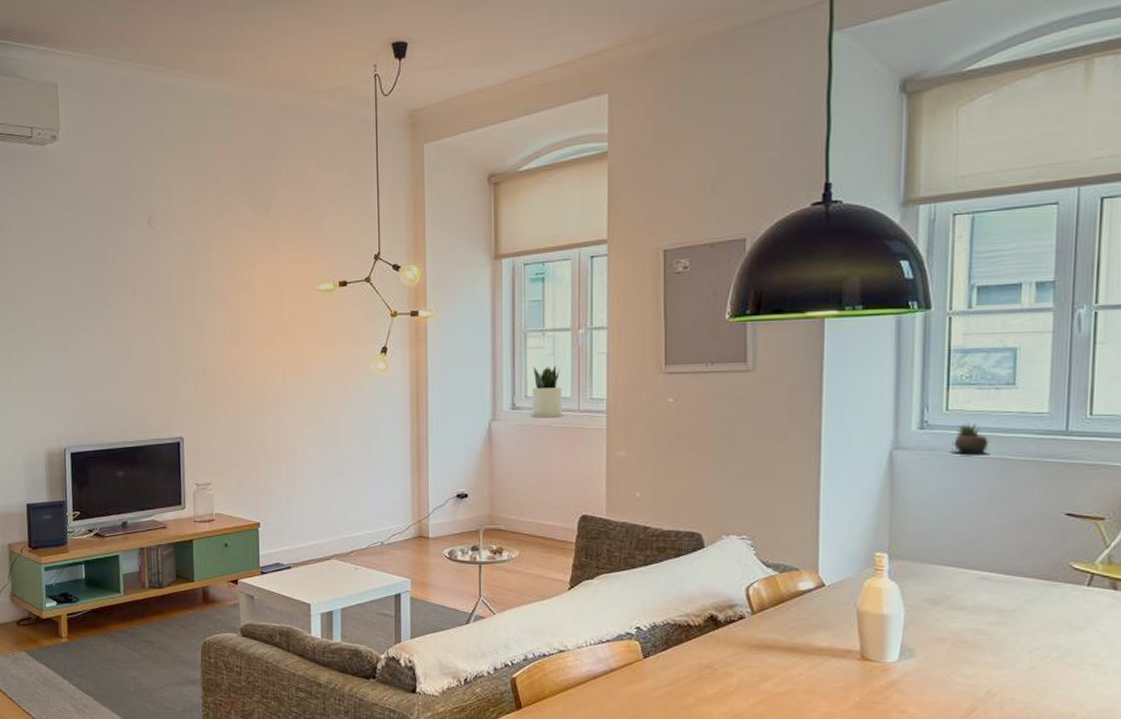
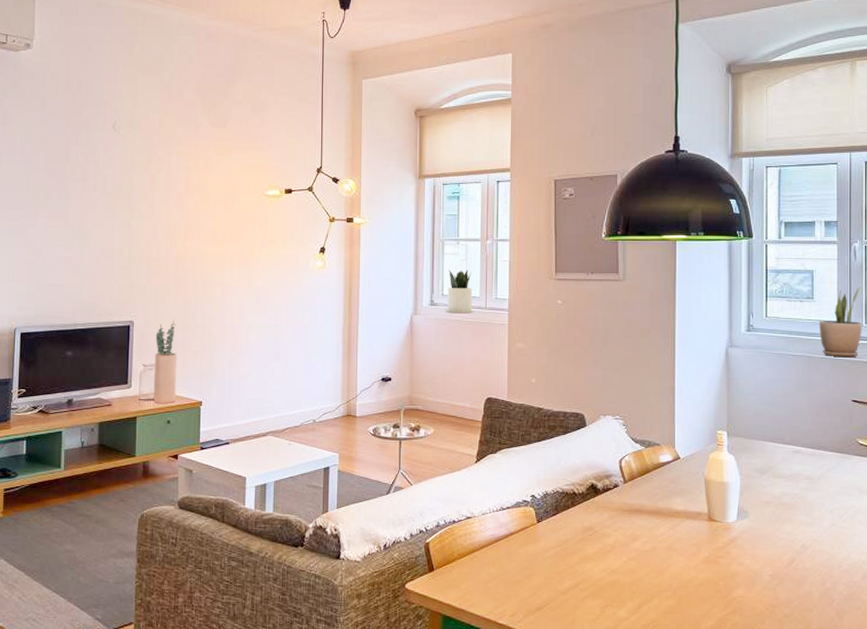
books: present [138,540,177,588] -> none [81,417,119,463]
vase: none [207,434,233,526] -> present [153,319,177,404]
succulent plant: present [950,423,990,456] -> none [769,327,798,353]
potted plant: none [1022,365,1086,458] -> present [819,286,862,357]

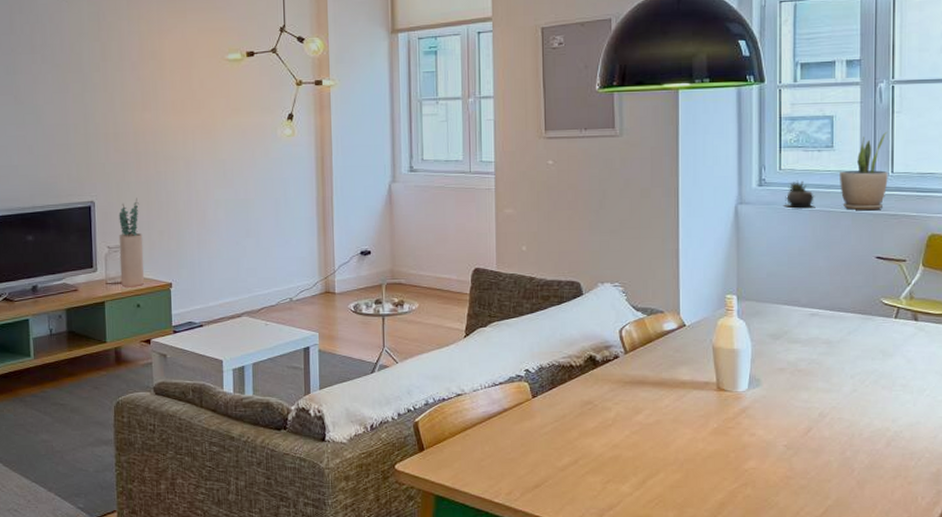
planter: present [445,269,475,314] -> none [425,131,458,180]
succulent plant: none [769,327,798,353] -> present [784,180,816,208]

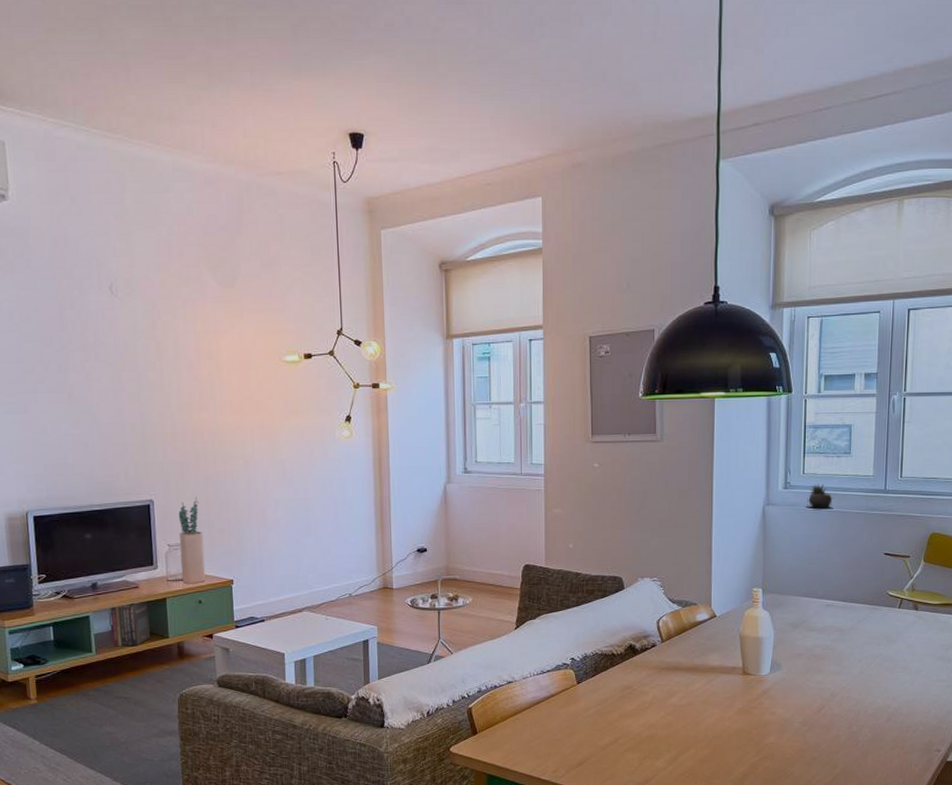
books: none [49,303,89,351] -> present [110,599,151,646]
potted plant: present [840,131,888,210] -> none [855,439,898,511]

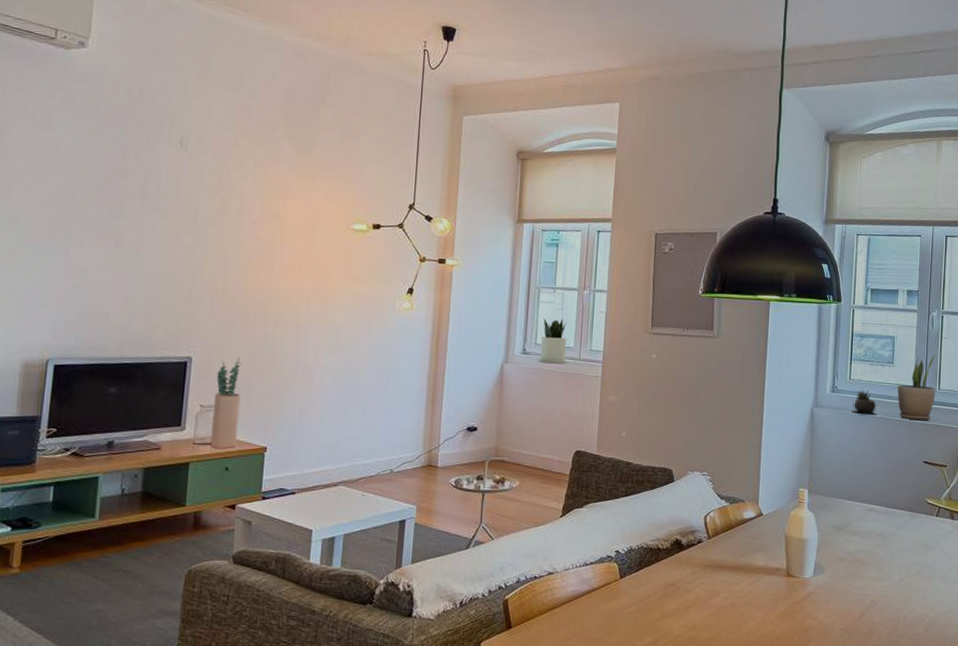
books: present [110,599,151,646] -> none [120,463,169,513]
planter: none [479,434,510,481] -> present [537,317,568,364]
potted plant: none [855,439,898,511] -> present [897,353,937,420]

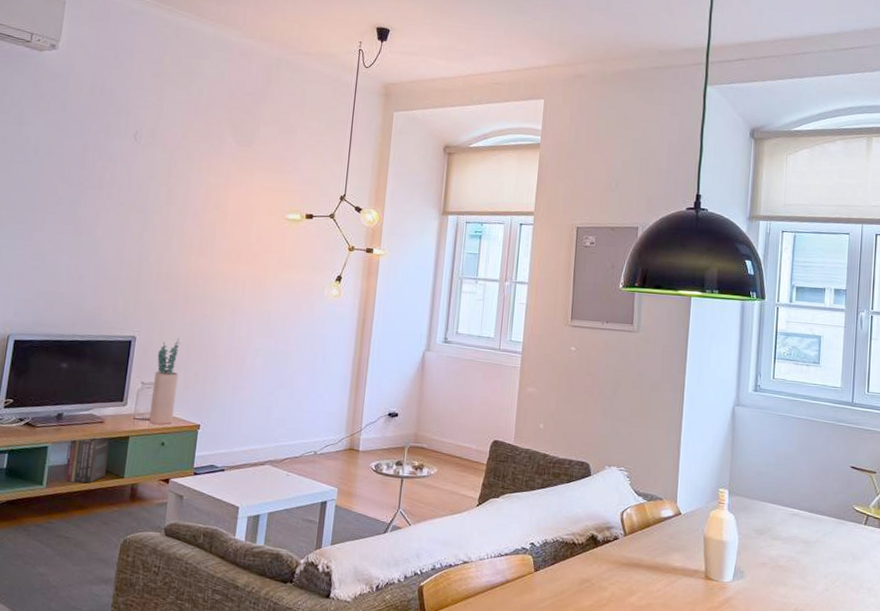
books: none [120,463,169,513] -> present [66,436,111,483]
planter: present [537,317,568,364] -> none [458,307,488,354]
succulent plant: present [851,390,877,415] -> none [775,390,802,417]
potted plant: present [897,353,937,420] -> none [823,354,866,424]

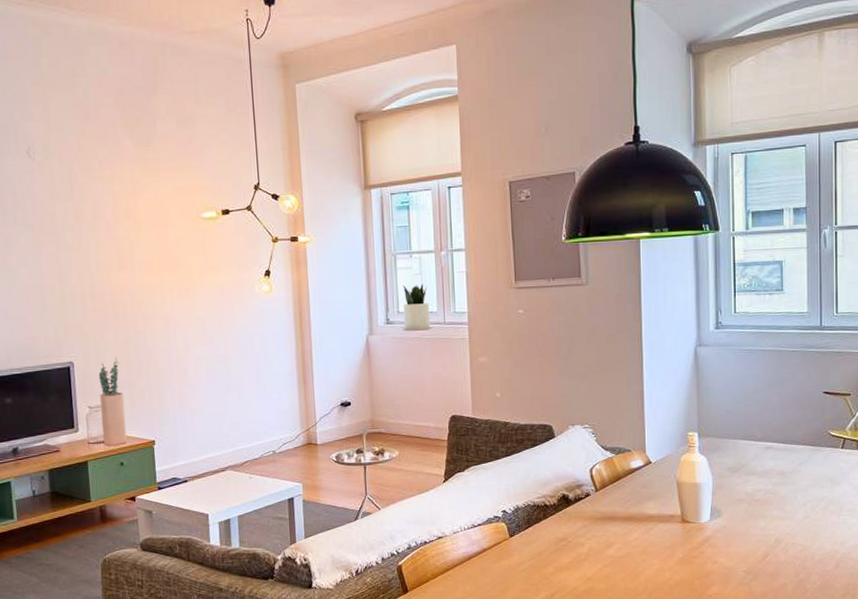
books: present [66,436,111,483] -> none [31,463,73,512]
planter: none [458,307,488,354] -> present [401,283,433,331]

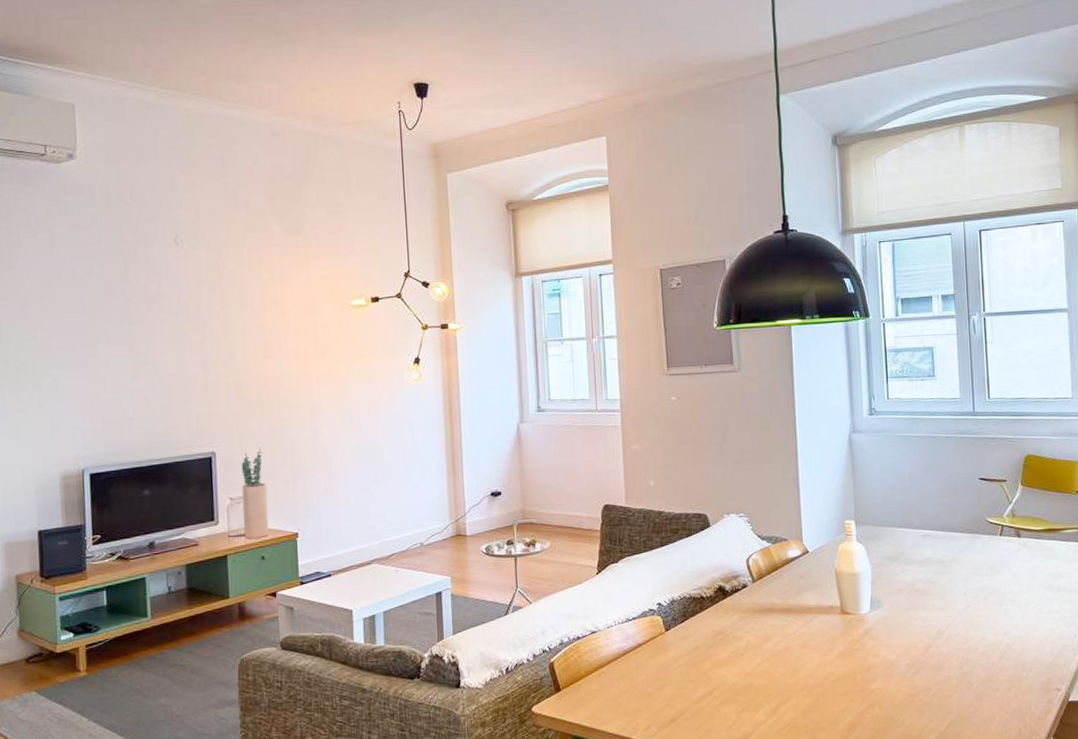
planter: present [401,283,433,331] -> none [553,370,585,419]

